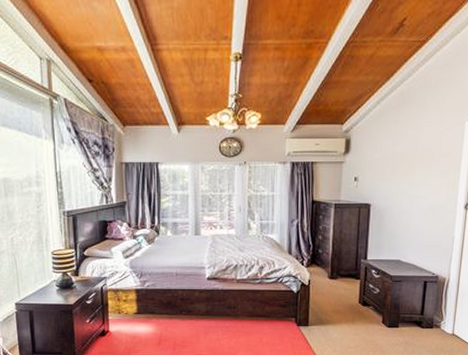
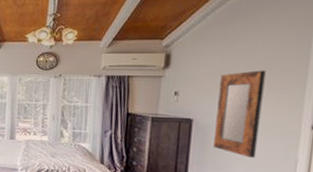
home mirror: none [389,155,430,238] -> present [214,70,266,158]

